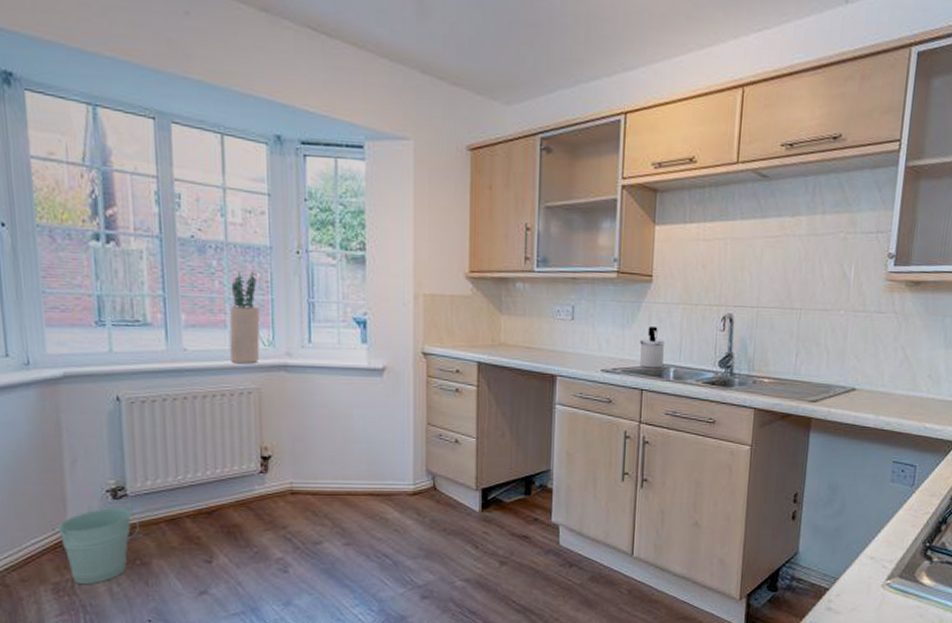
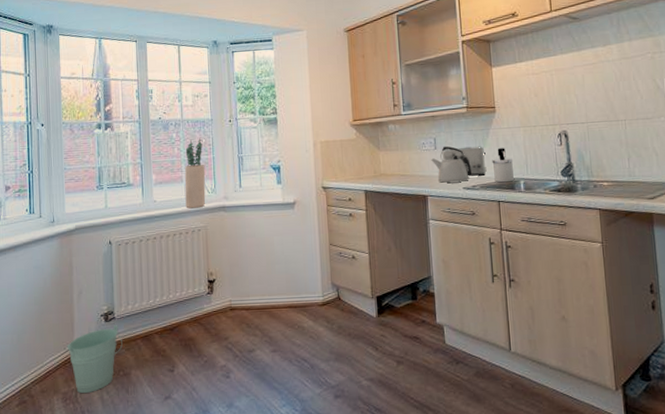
kettle: none [566,317,615,364] -> present [431,146,473,183]
toaster: none [579,321,633,359] -> present [441,146,486,178]

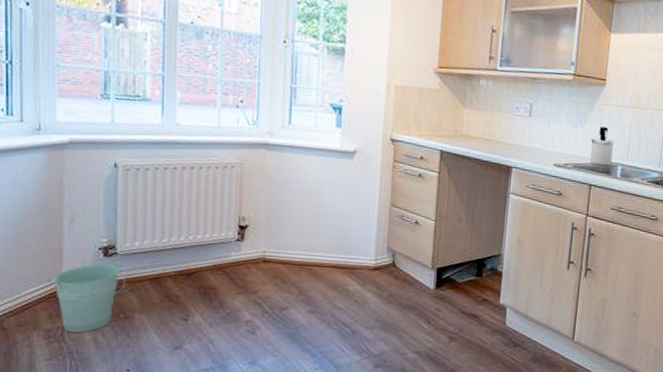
vase: present [184,137,206,209] -> none [218,55,247,141]
kettle: present [431,146,473,183] -> none [523,114,568,158]
toaster: present [441,146,486,178] -> none [536,118,586,155]

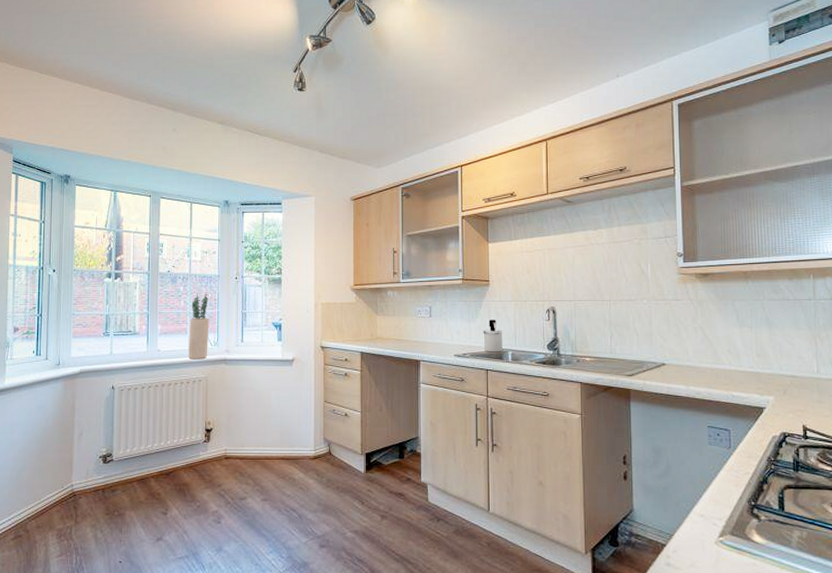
bucket: present [52,261,125,333] -> none [64,467,119,531]
vase: none [218,55,247,141] -> present [188,292,210,360]

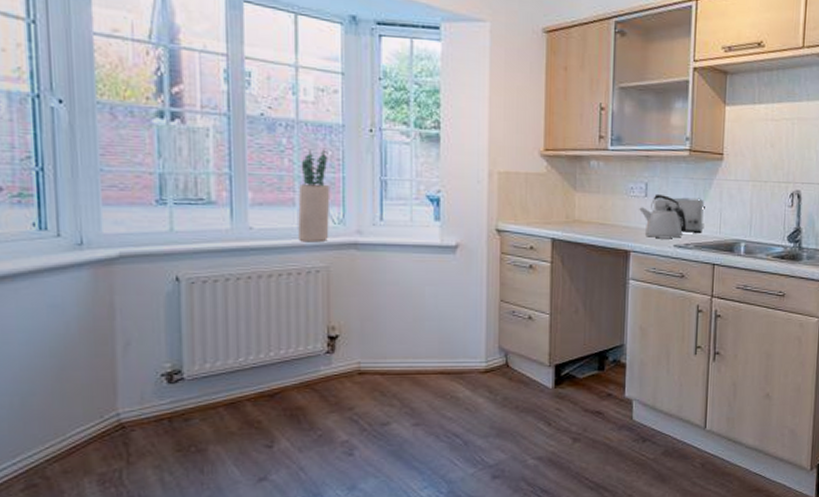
kettle: none [426,314,464,350] -> present [639,193,687,239]
toaster: none [436,316,477,346] -> present [652,197,705,234]
soap dispenser: present [483,320,503,352] -> none [711,203,737,244]

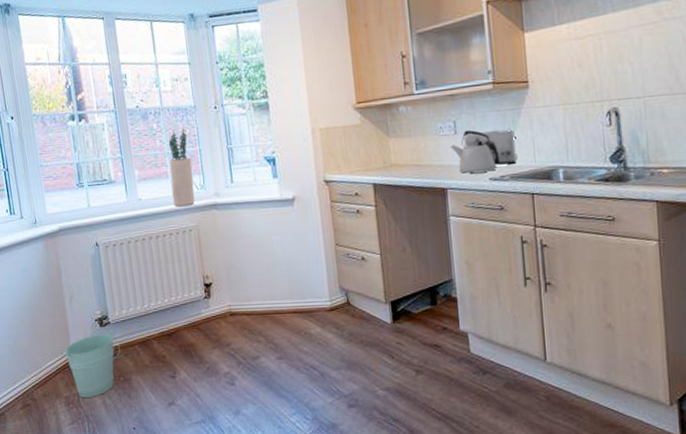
bucket: none [105,388,195,475] -> present [63,330,120,399]

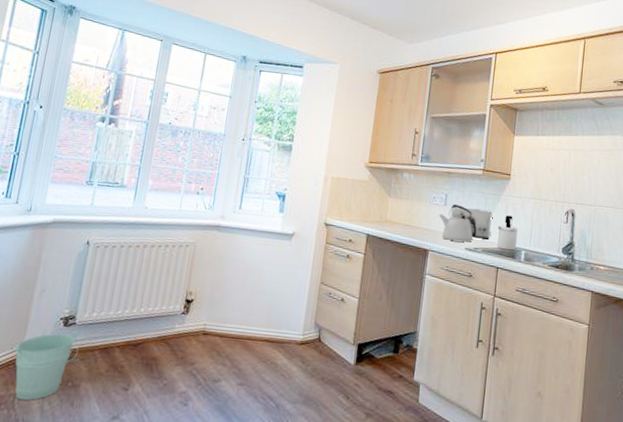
vase: present [168,127,195,207] -> none [178,150,211,223]
soap dispenser: none [524,130,551,172] -> present [497,215,519,251]

